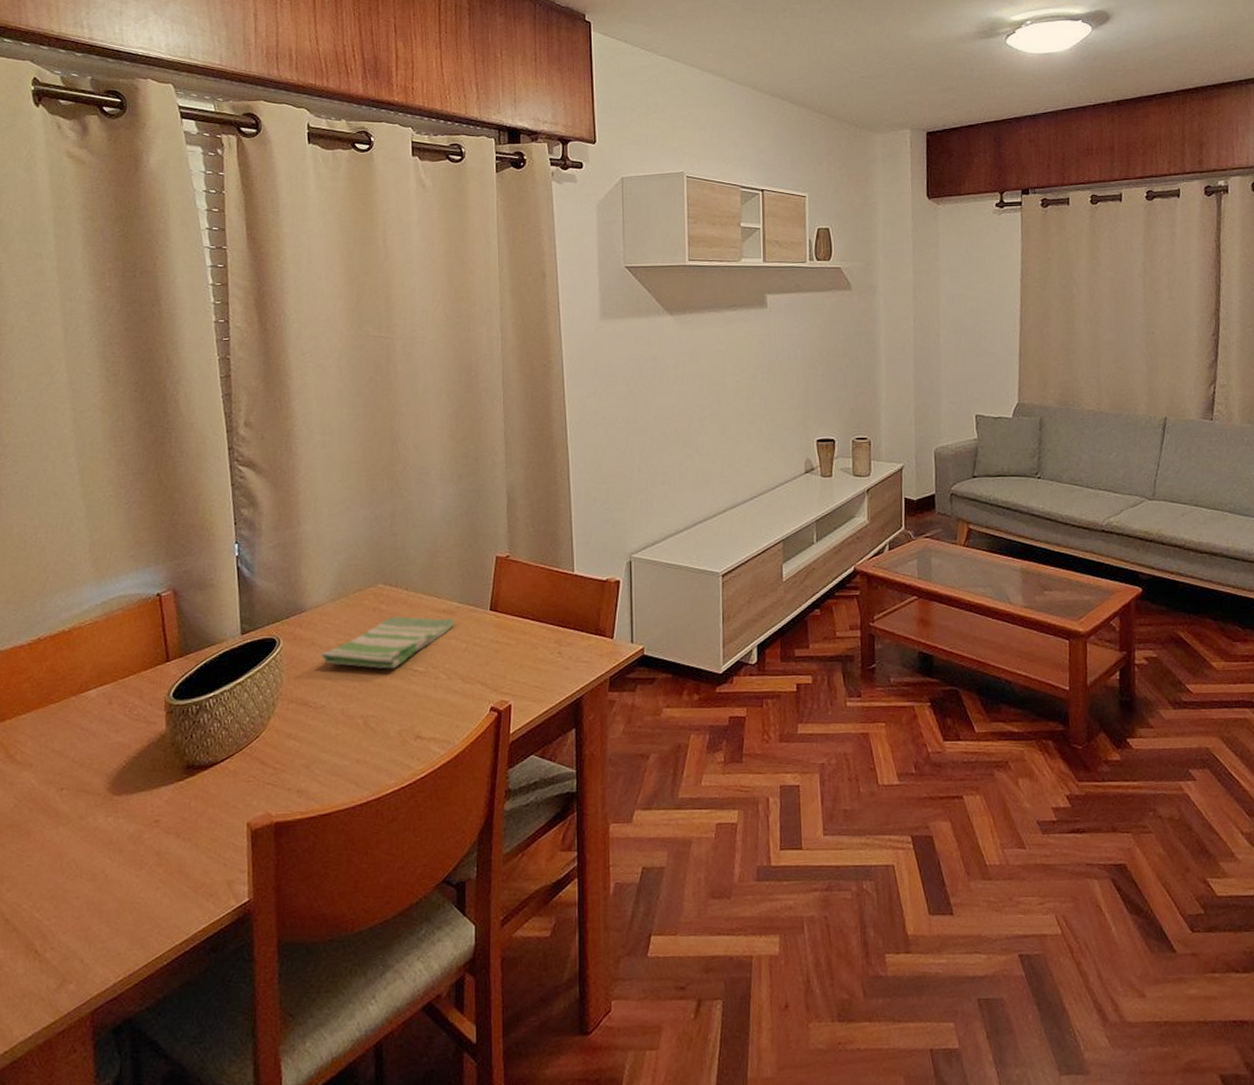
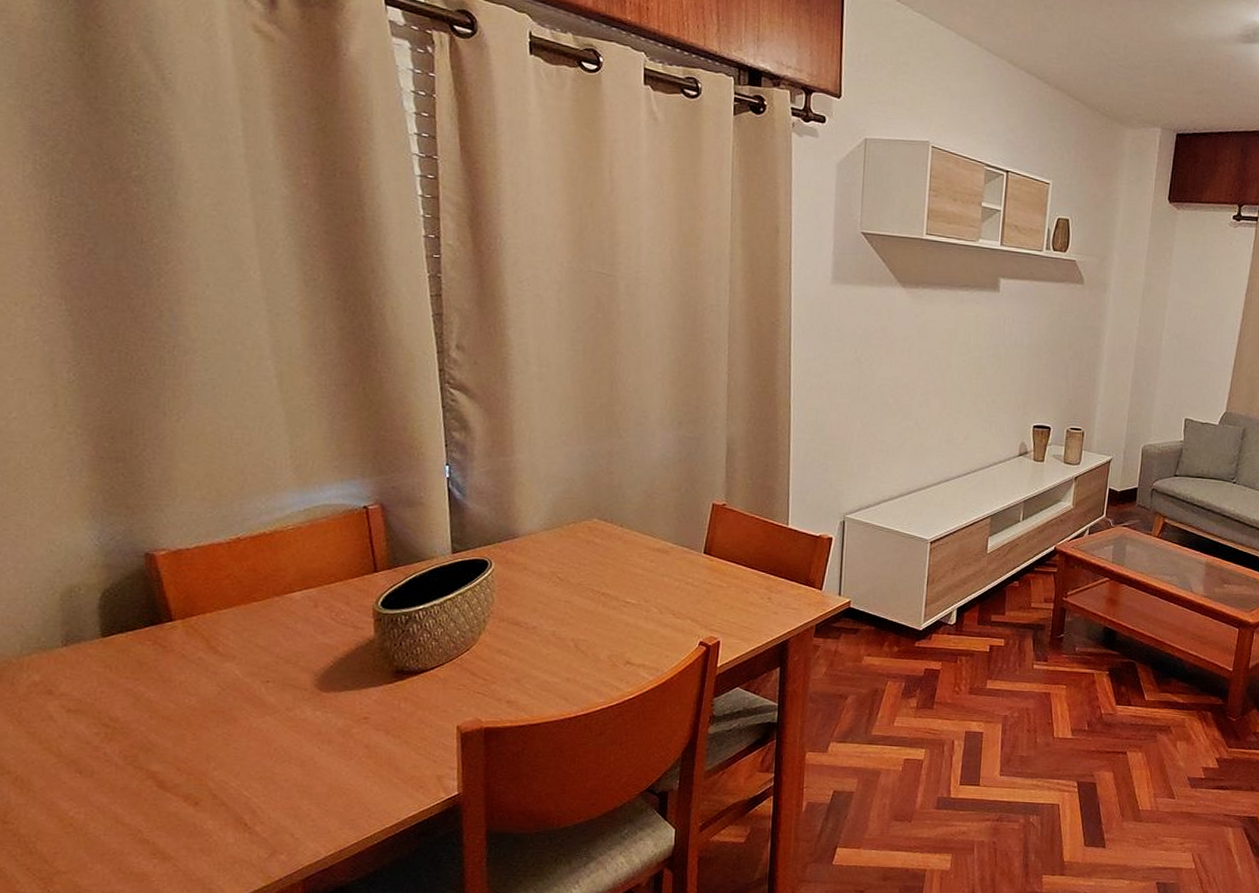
dish towel: present [320,616,455,669] -> none [533,550,669,599]

